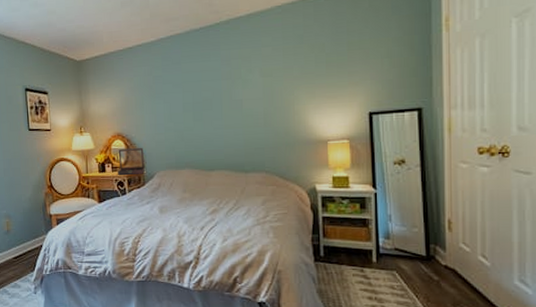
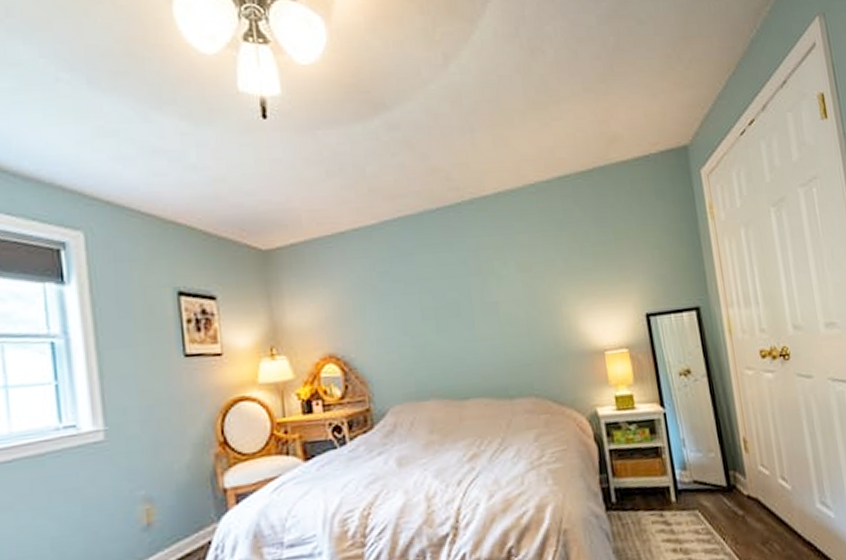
jewelry box: present [118,148,145,176] -> none [331,374,373,418]

